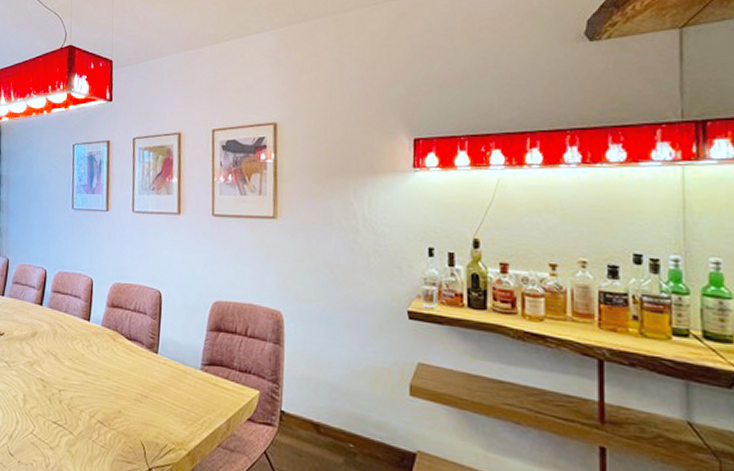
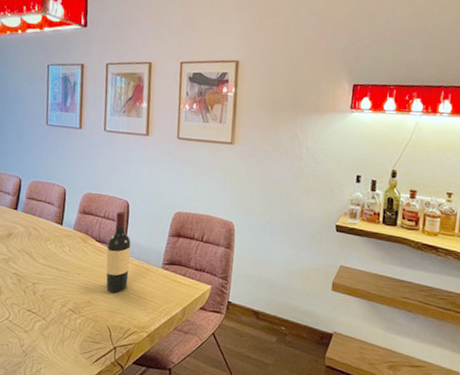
wine bottle: none [137,302,165,401] -> present [106,211,131,293]

